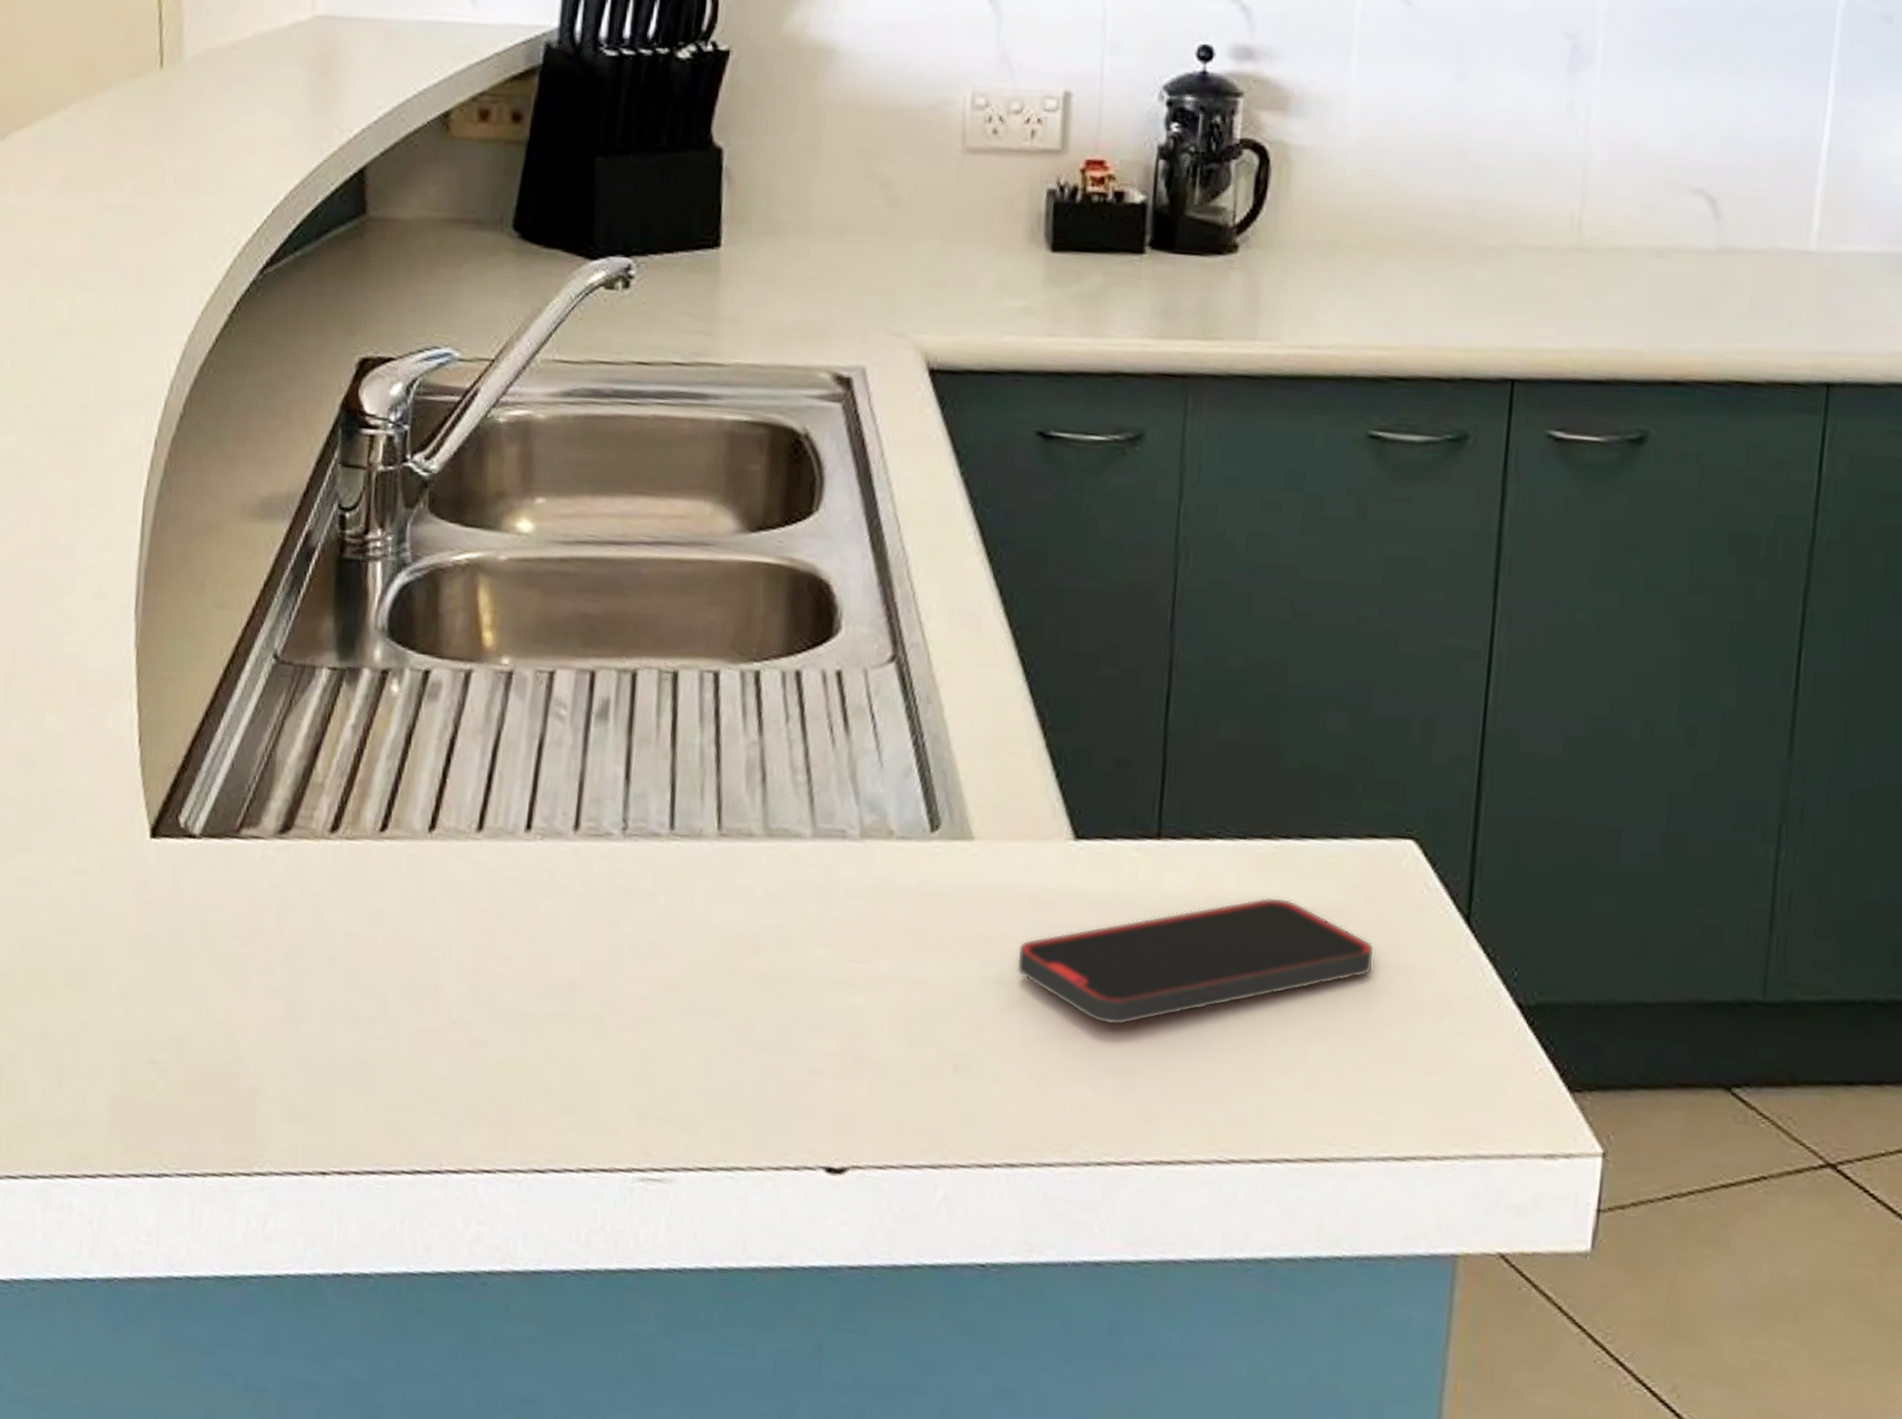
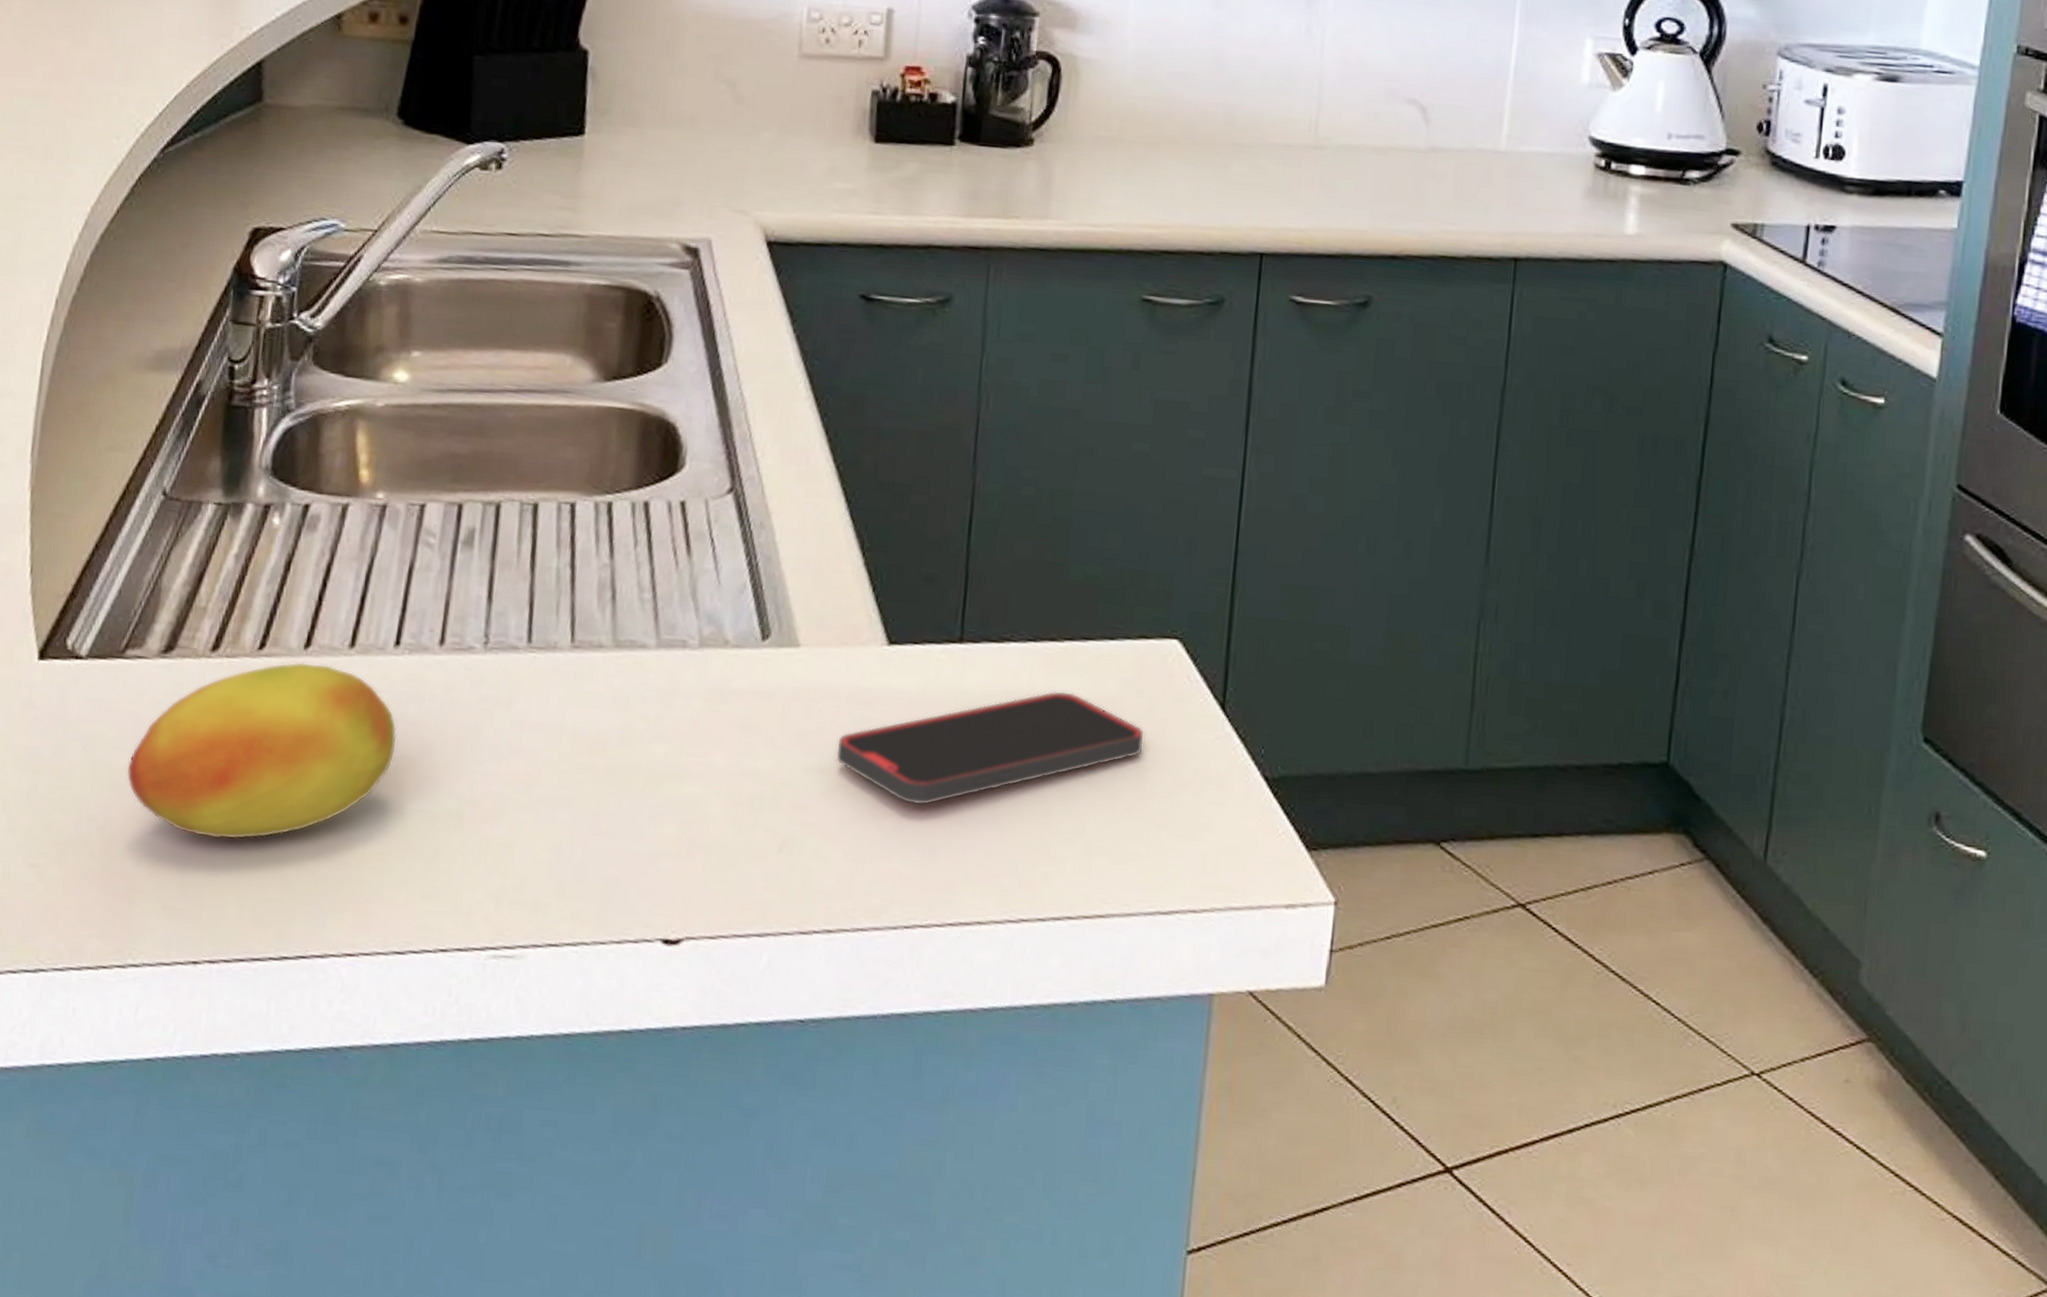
fruit: none [245,846,531,1041] -> present [126,661,397,840]

